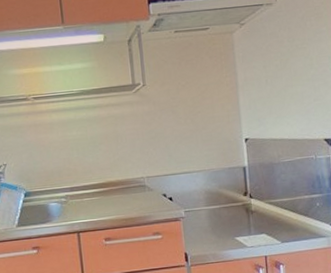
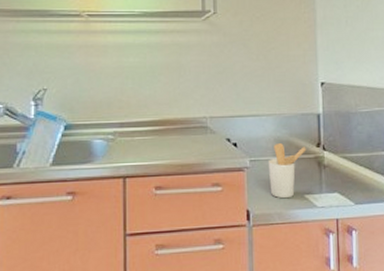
utensil holder: none [200,195,235,242] -> present [268,143,306,199]

